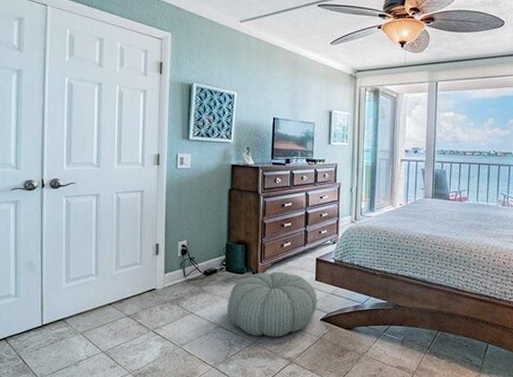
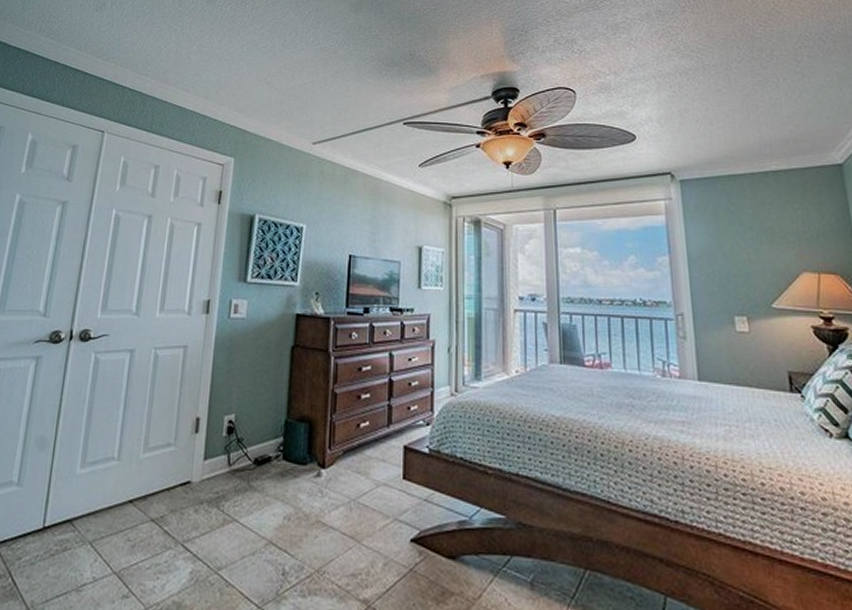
pouf: present [228,271,317,337] -> none [282,463,406,565]

